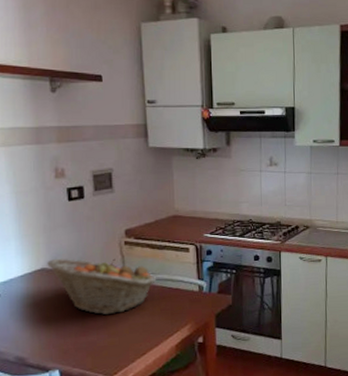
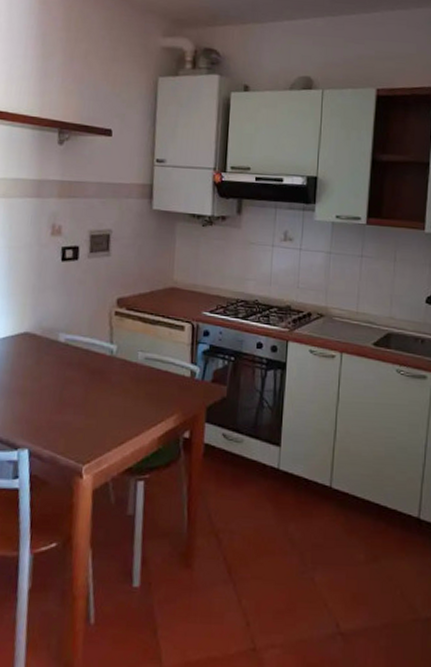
fruit basket: present [47,258,157,315] -> none [31,323,146,393]

